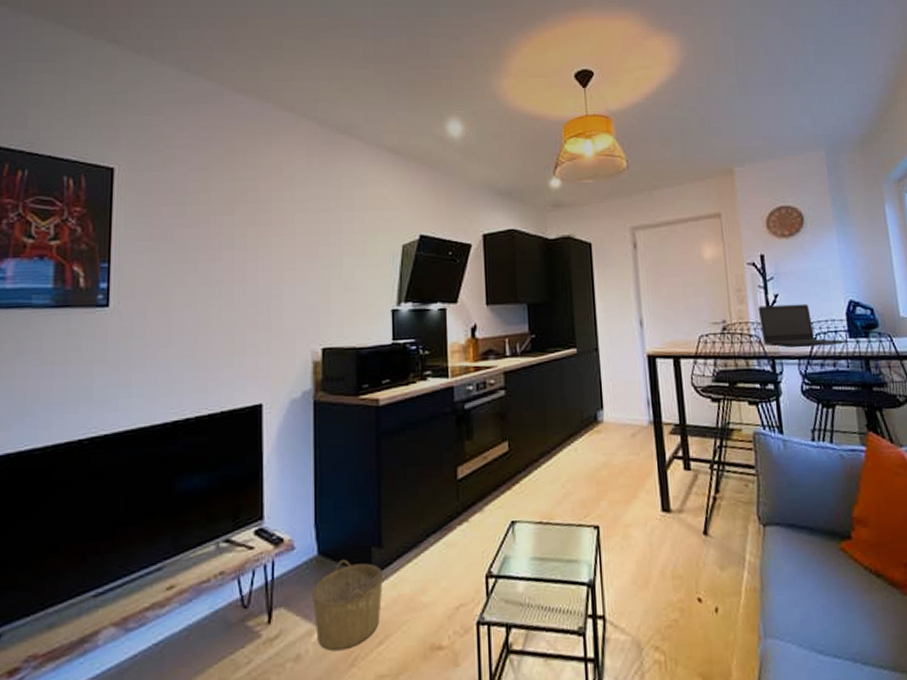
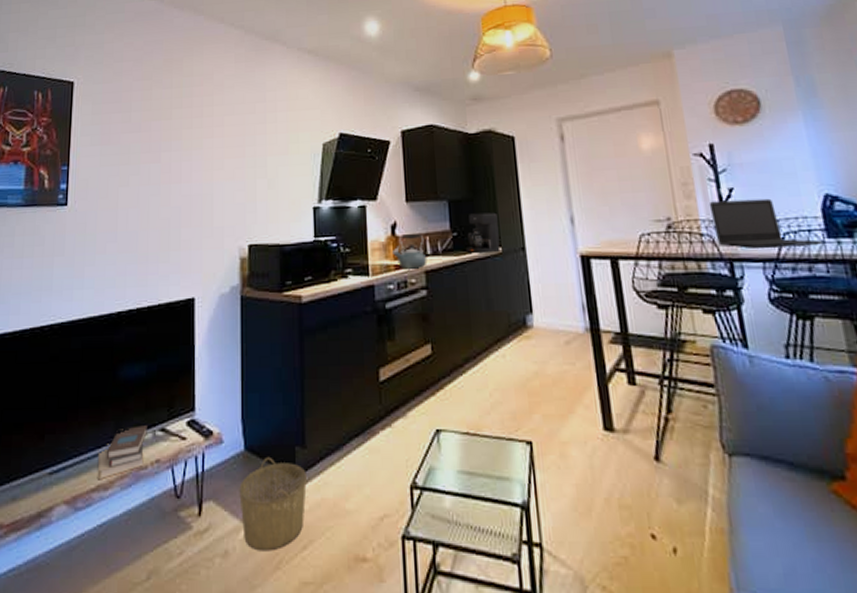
books: none [151,538,210,598] -> present [97,425,147,480]
kettle: none [471,336,506,372] -> present [391,234,427,270]
coffee maker: none [543,315,575,355] -> present [465,212,500,254]

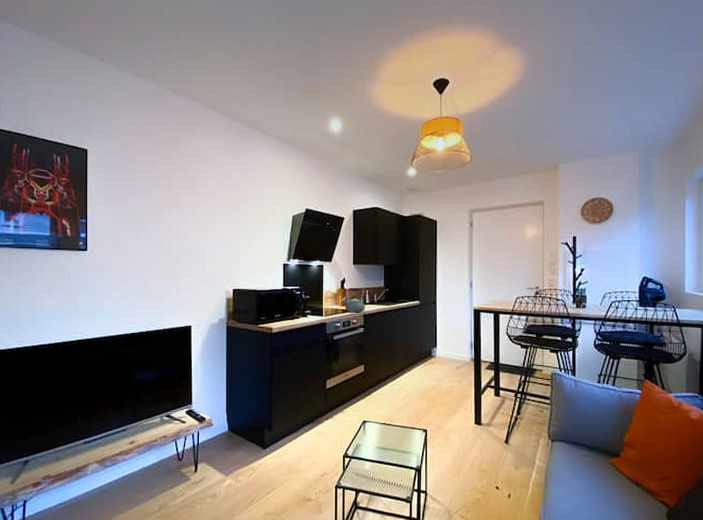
books: present [97,425,147,480] -> none [120,413,157,448]
basket: present [239,456,307,551] -> none [224,435,272,494]
coffee maker: present [465,212,500,254] -> none [394,276,419,305]
laptop: present [709,198,822,248] -> none [566,277,635,311]

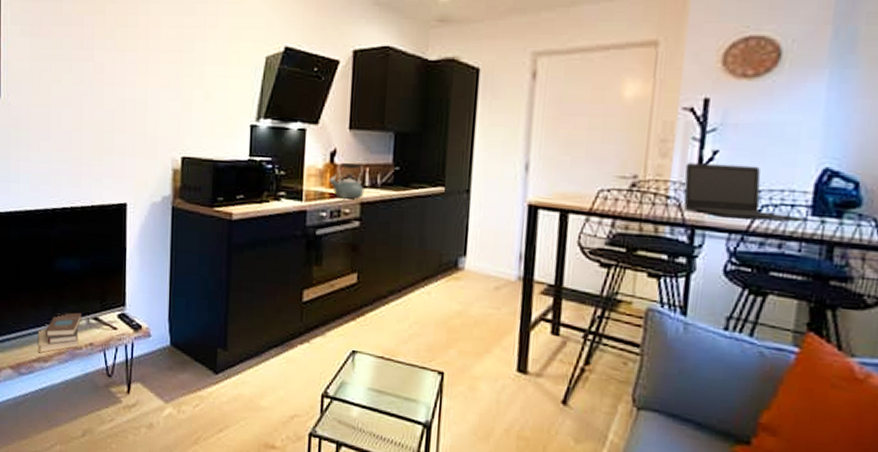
books: none [120,413,157,448] -> present [37,312,82,354]
laptop: none [566,277,635,311] -> present [683,162,804,222]

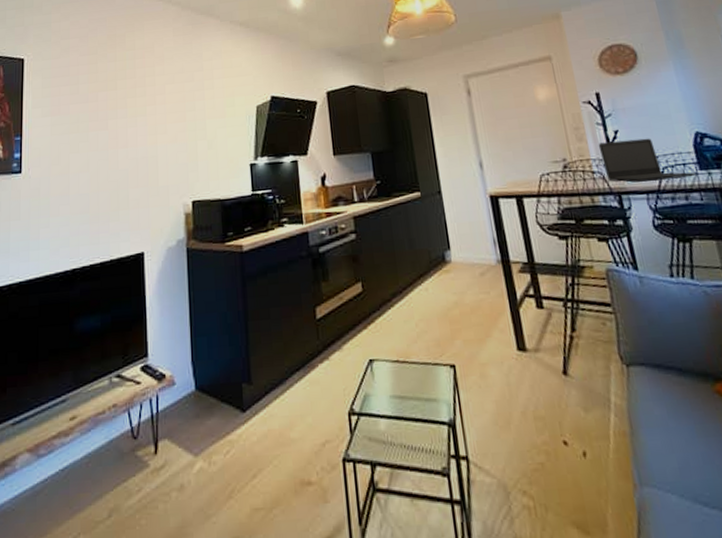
books: present [37,312,82,354] -> none [58,373,104,428]
kettle: present [328,163,365,201] -> none [322,183,355,217]

